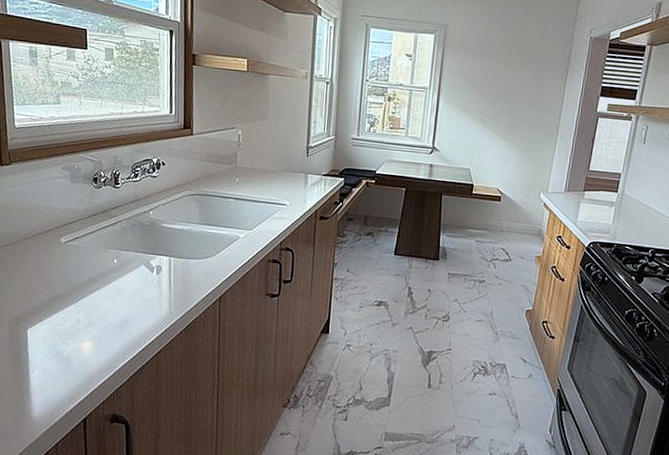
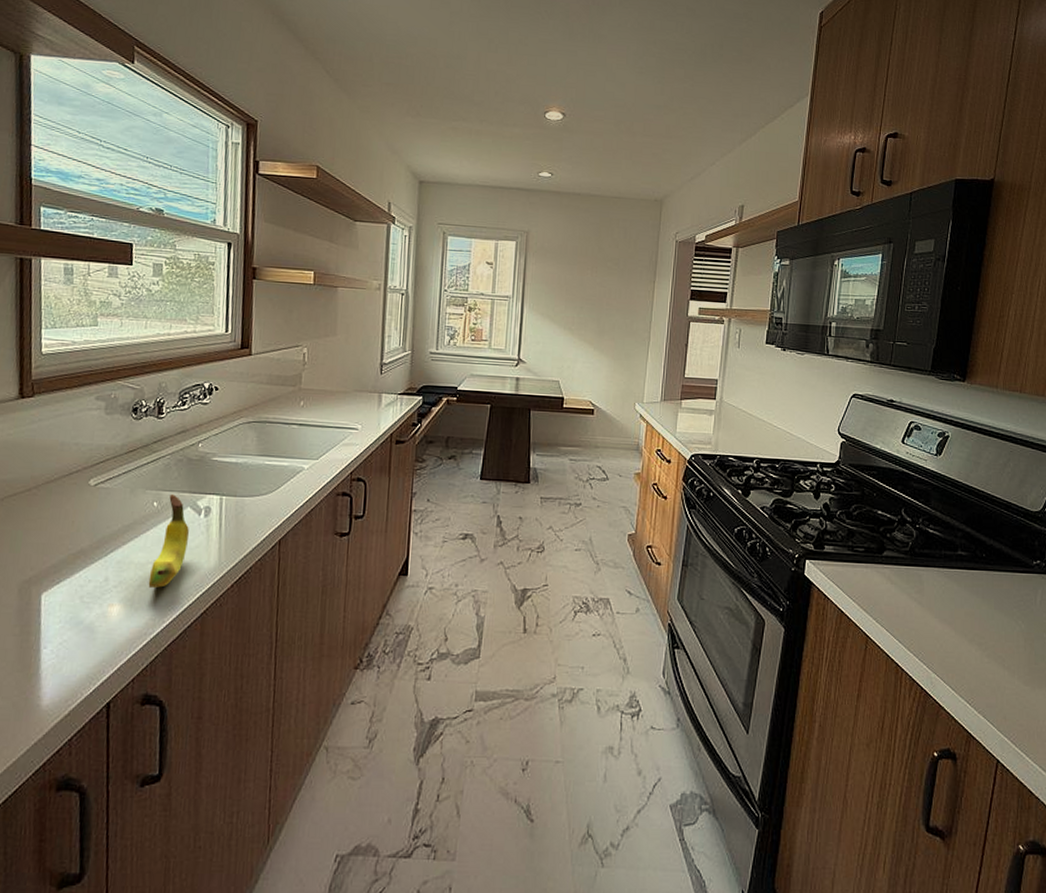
fruit: none [112,254,144,331] -> present [148,494,189,589]

